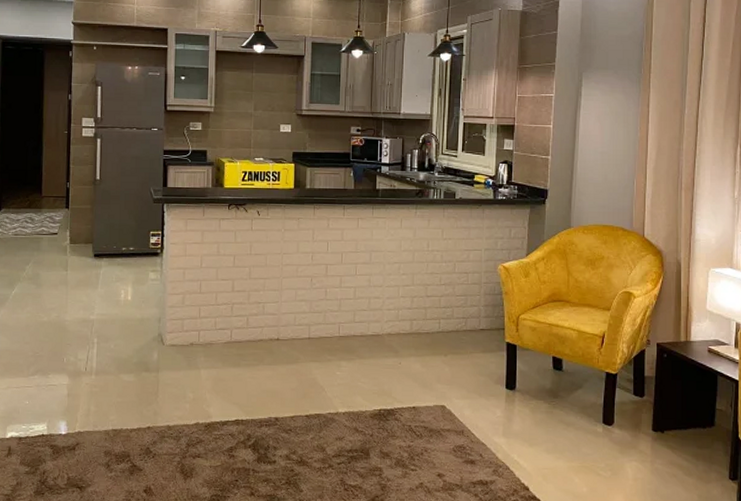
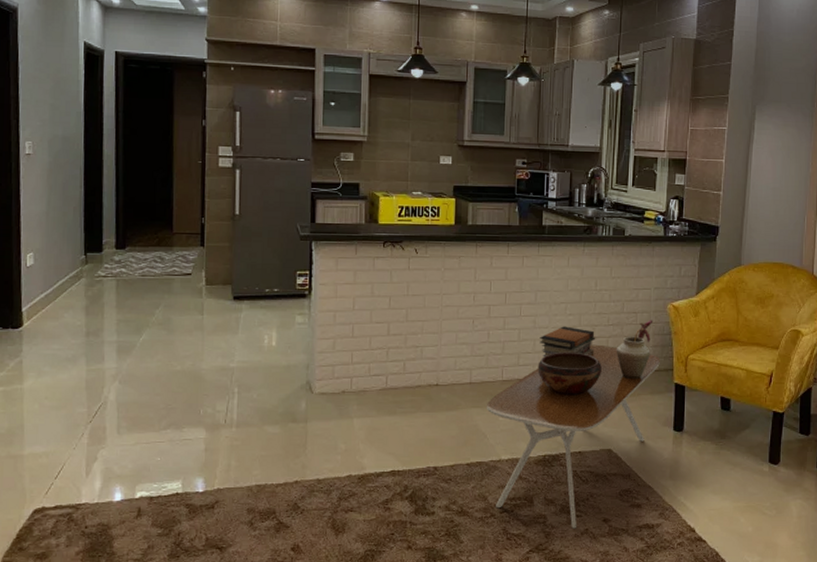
coffee table: none [325,303,491,482] -> present [487,344,660,529]
decorative bowl: none [372,309,434,353] -> present [537,351,602,396]
book stack: none [374,285,429,315] -> present [539,326,596,358]
vase: none [448,280,485,338] -> present [616,320,654,380]

